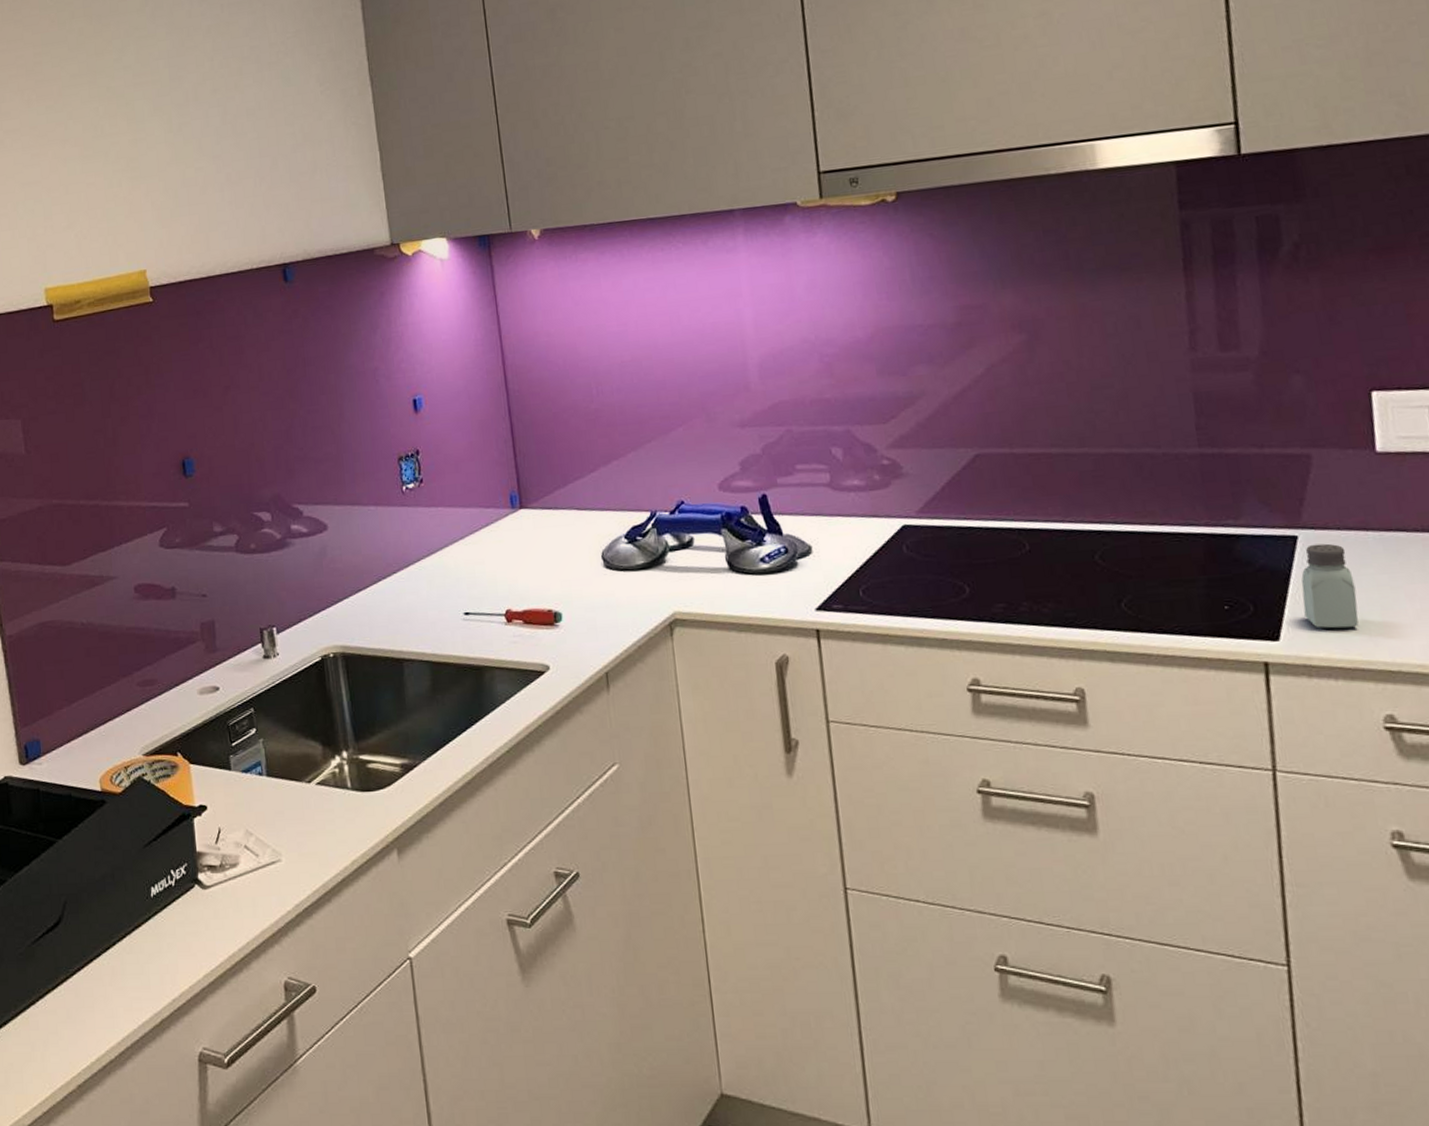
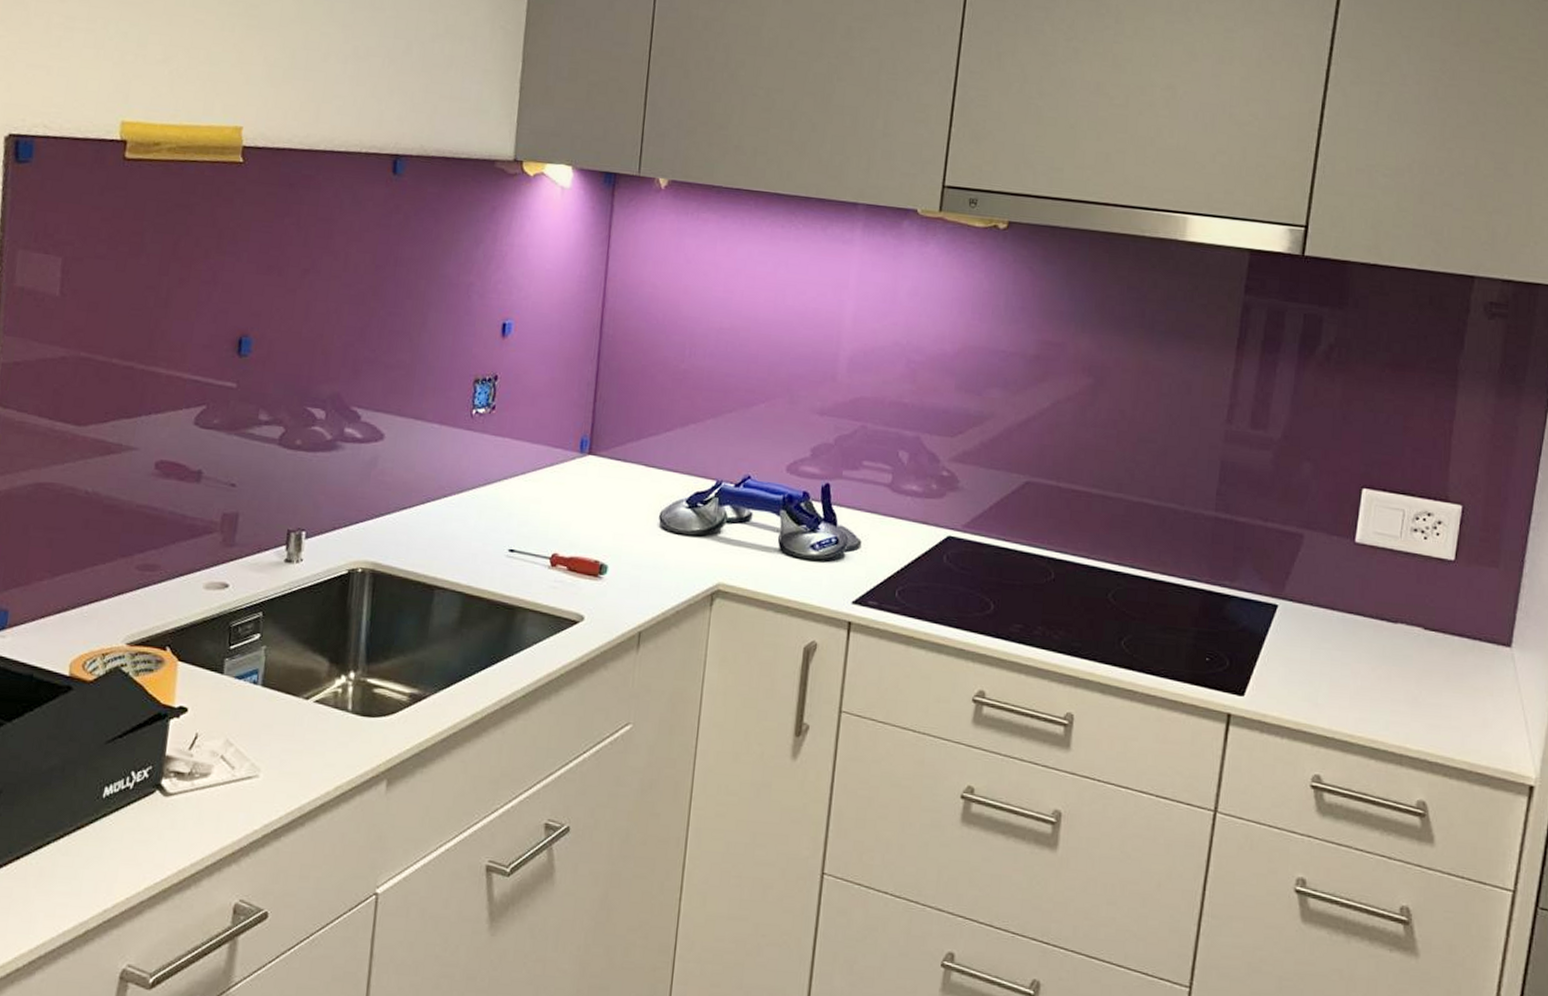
saltshaker: present [1301,543,1359,629] -> none [1269,614,1314,694]

